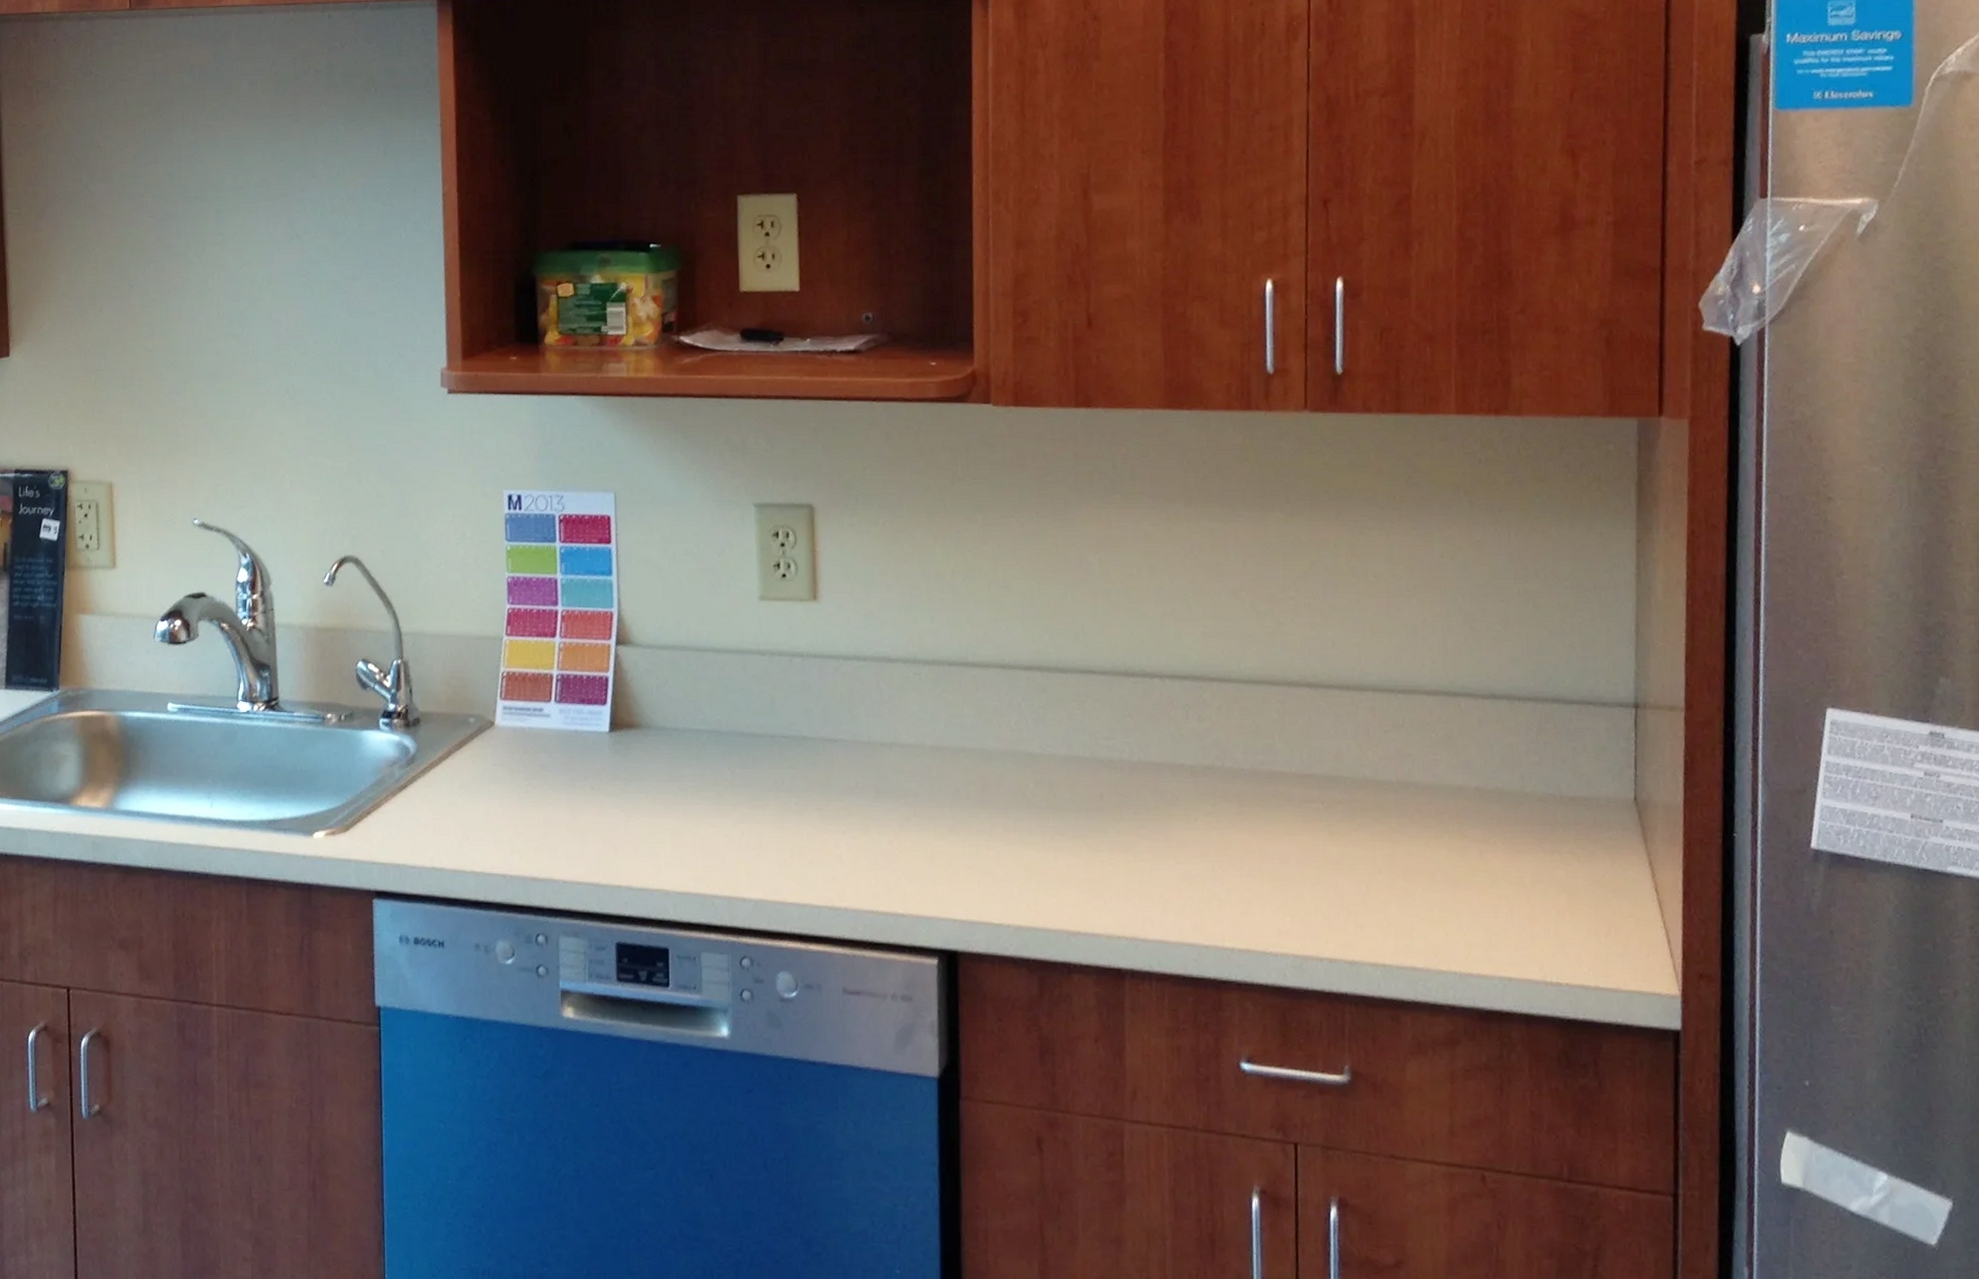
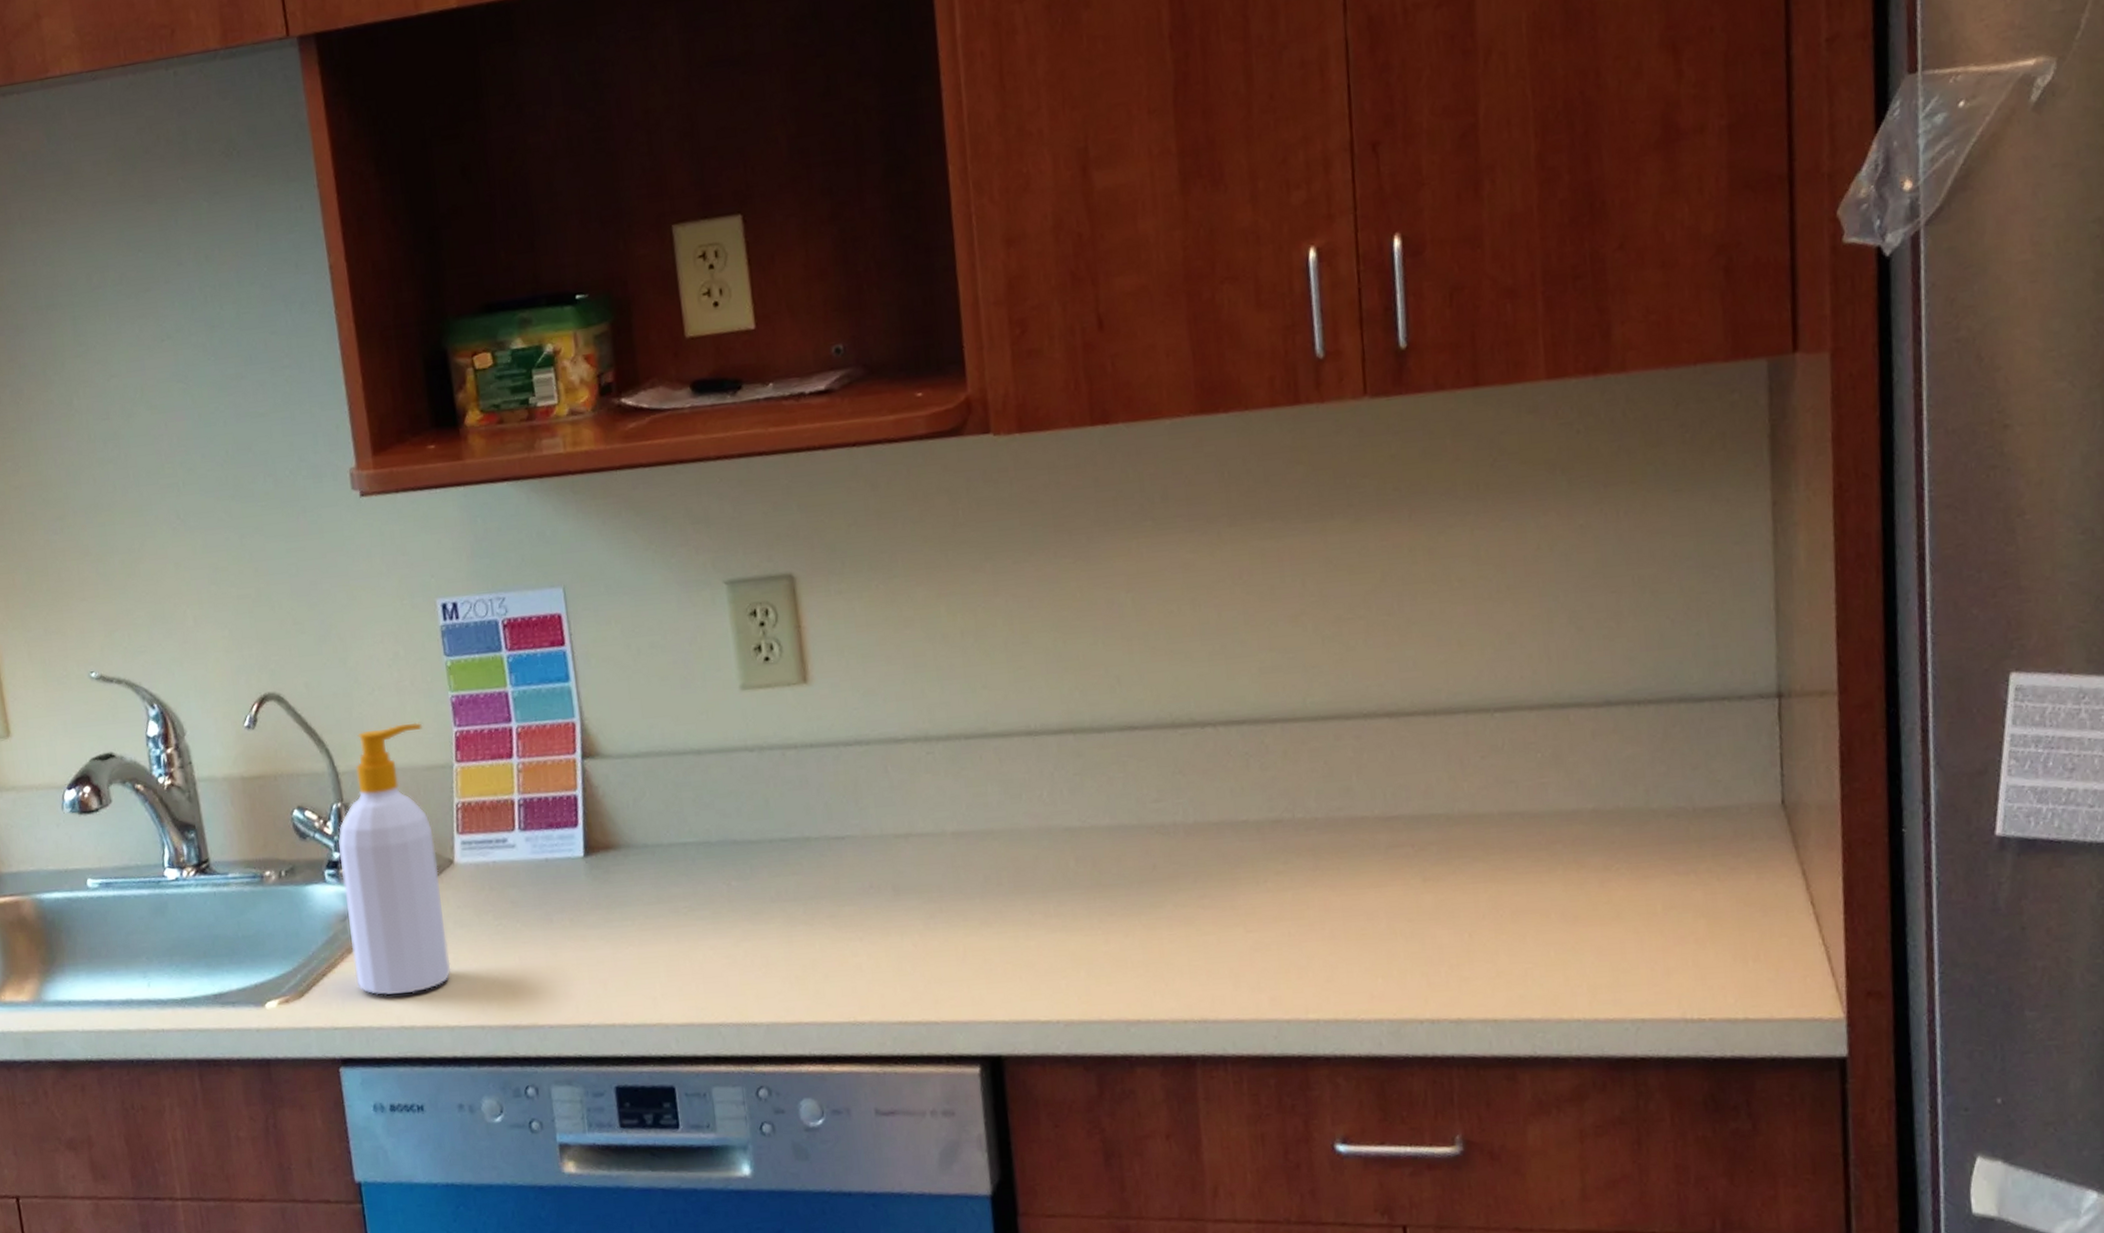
soap bottle: none [394,596,482,838] -> present [337,722,452,995]

